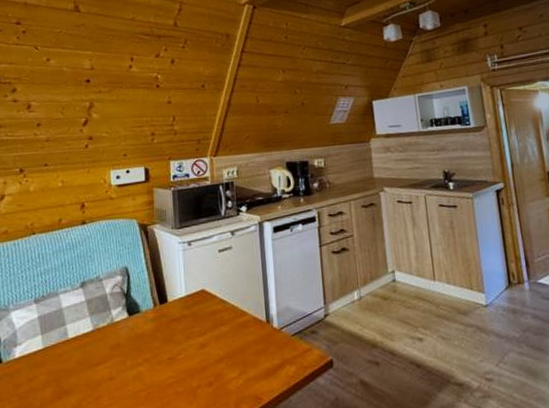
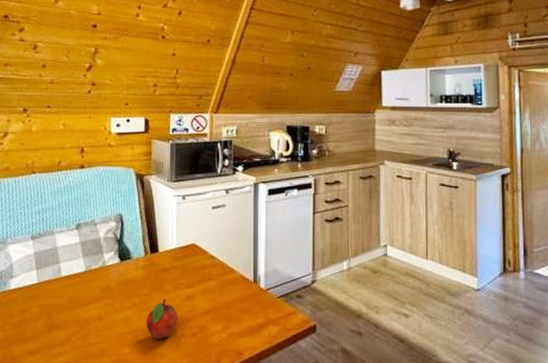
fruit: none [159,350,193,394] -> present [146,299,179,340]

